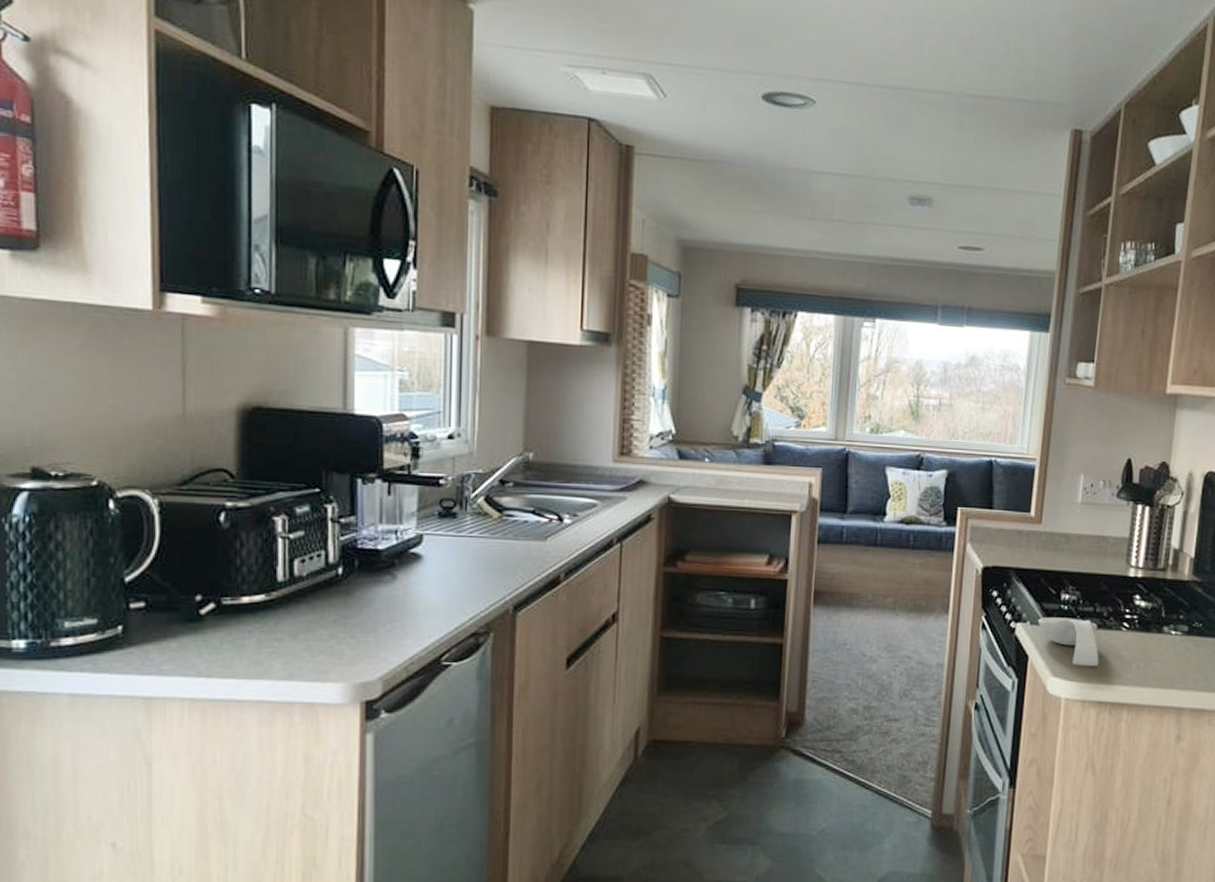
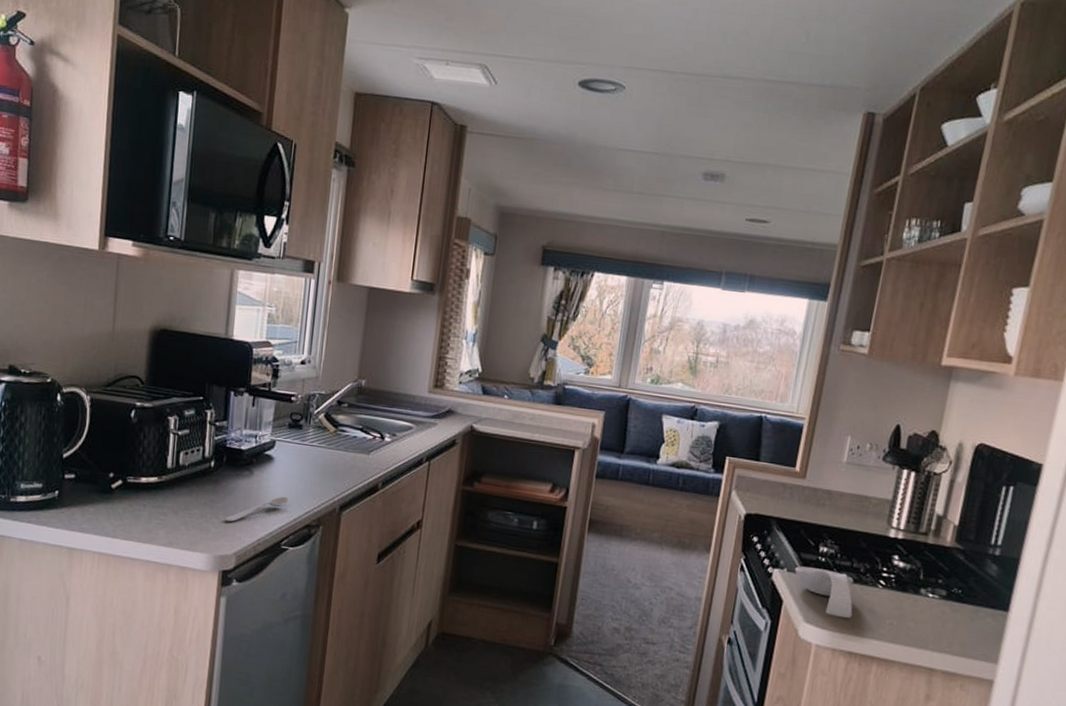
spoon: none [363,601,447,641] -> present [224,496,289,522]

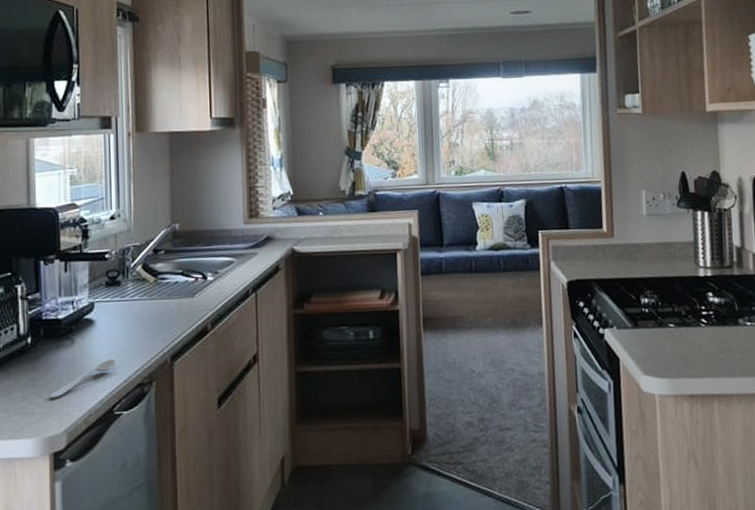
spoon rest: present [795,566,854,619] -> none [624,319,685,363]

